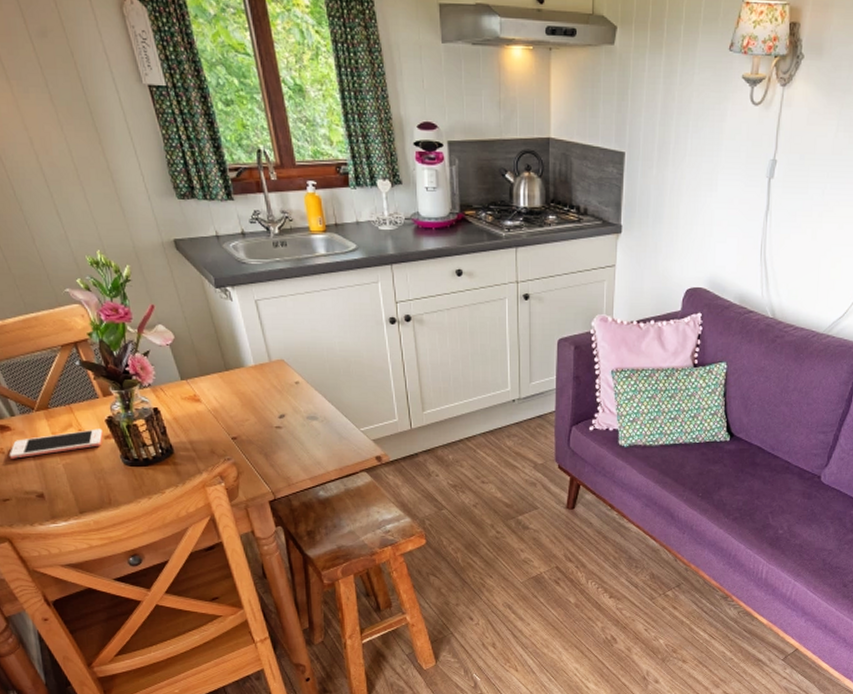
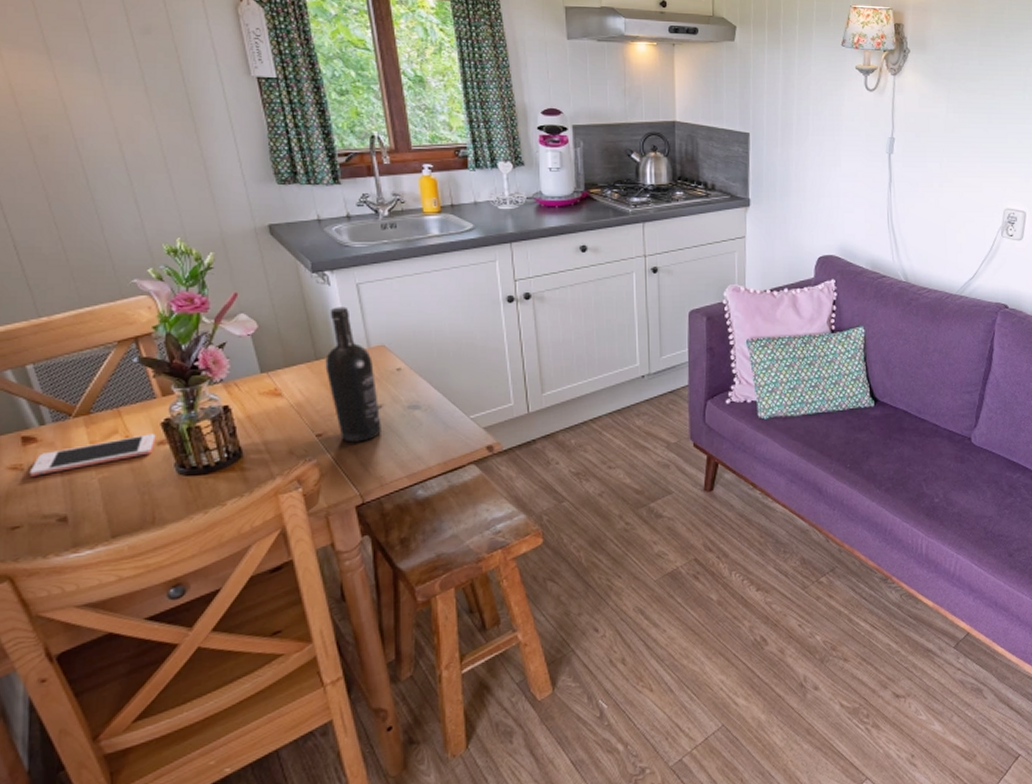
wine bottle: none [234,321,286,446] -> present [325,306,381,443]

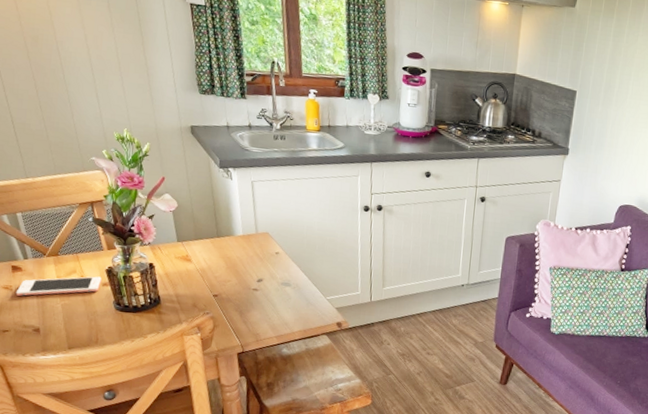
wine bottle: present [325,306,381,443] -> none [223,197,261,306]

